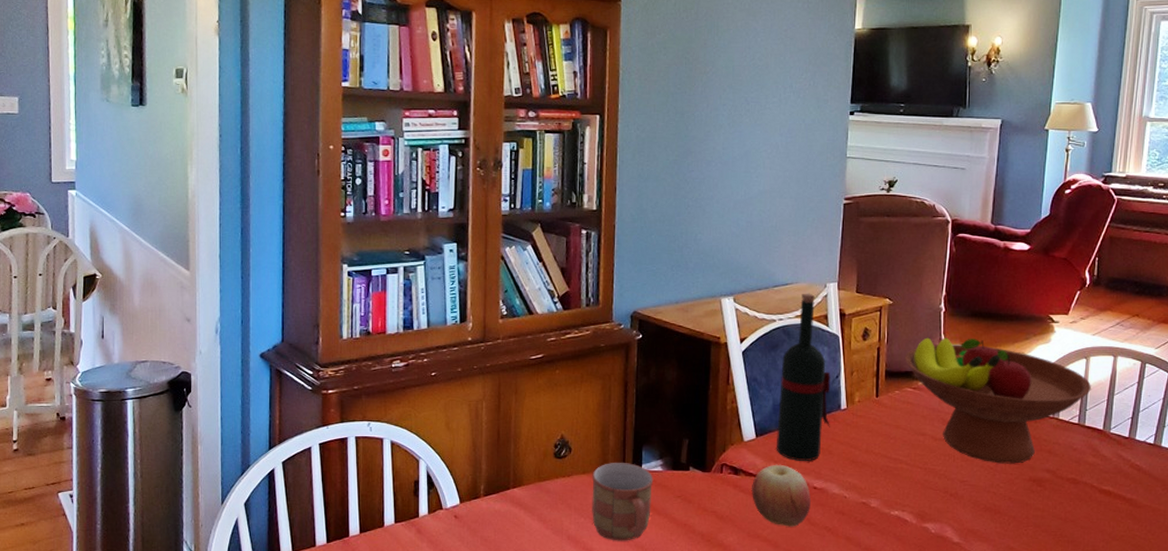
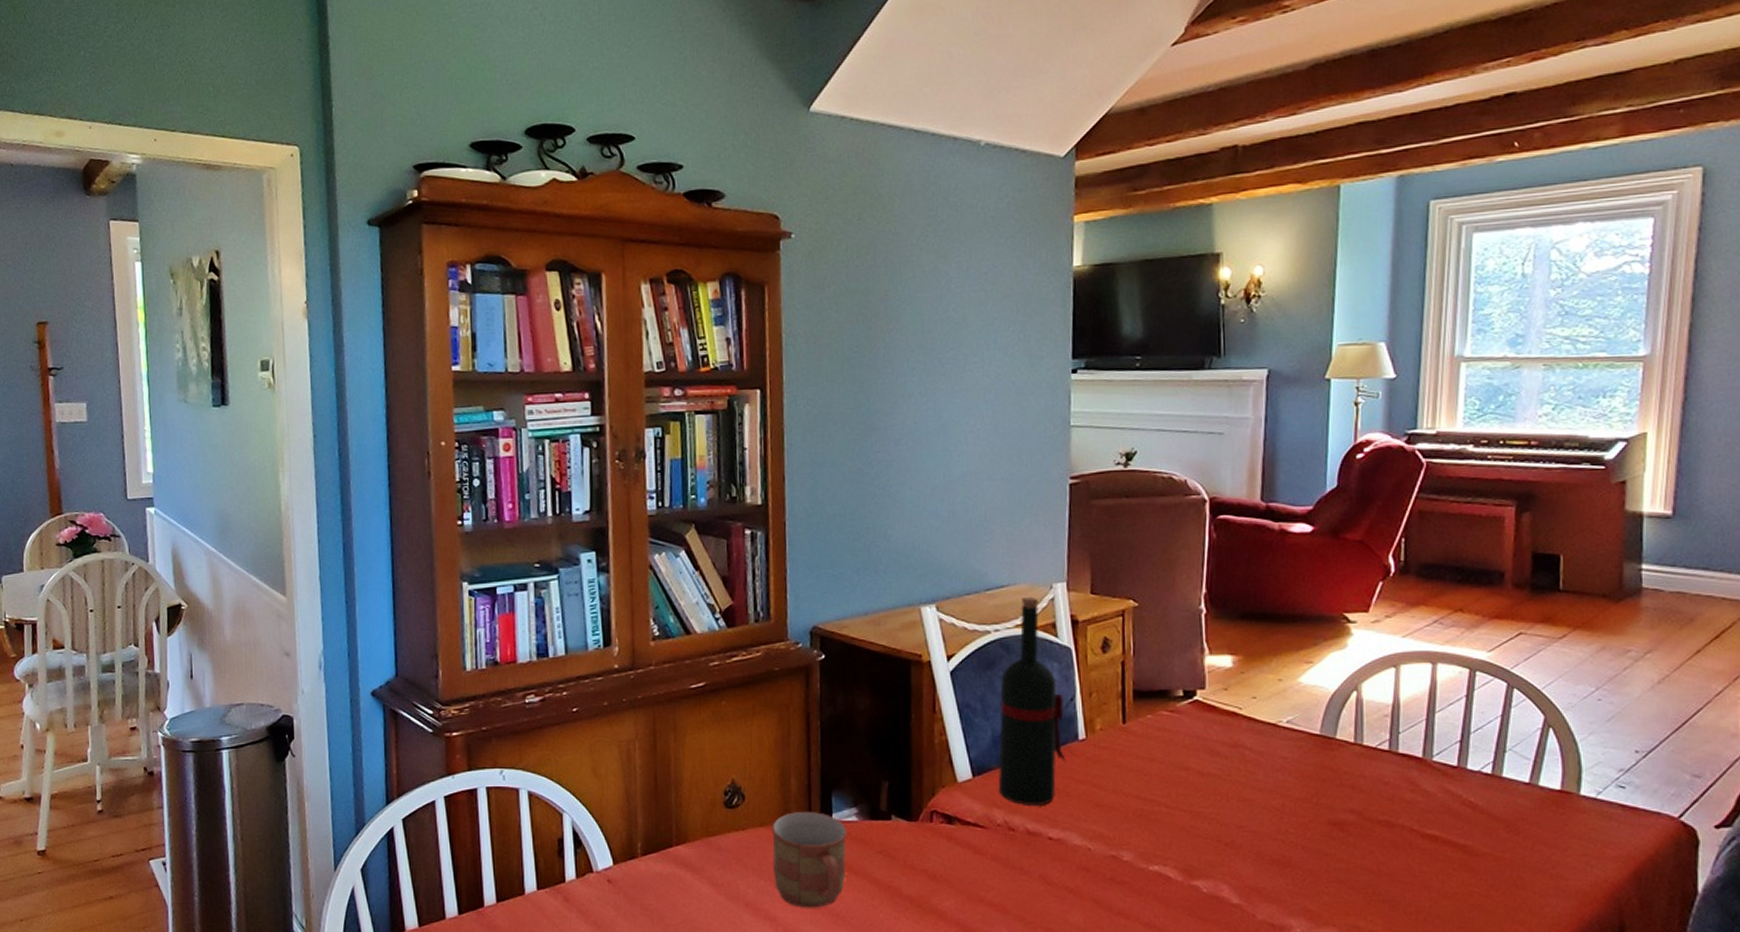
apple: present [752,465,811,527] -> none [970,811,1046,887]
fruit bowl: present [904,337,1091,464] -> none [1157,645,1404,804]

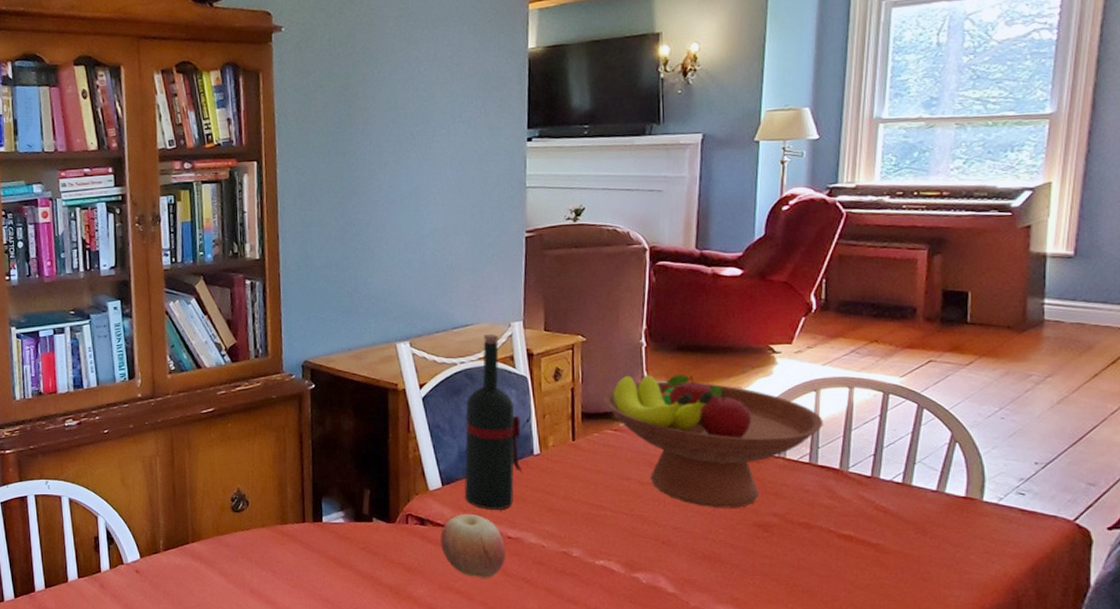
mug: present [771,811,848,908] -> none [271,514,336,594]
apple: none [970,811,1046,887] -> present [440,514,506,578]
fruit bowl: none [1157,645,1404,804] -> present [602,373,823,508]

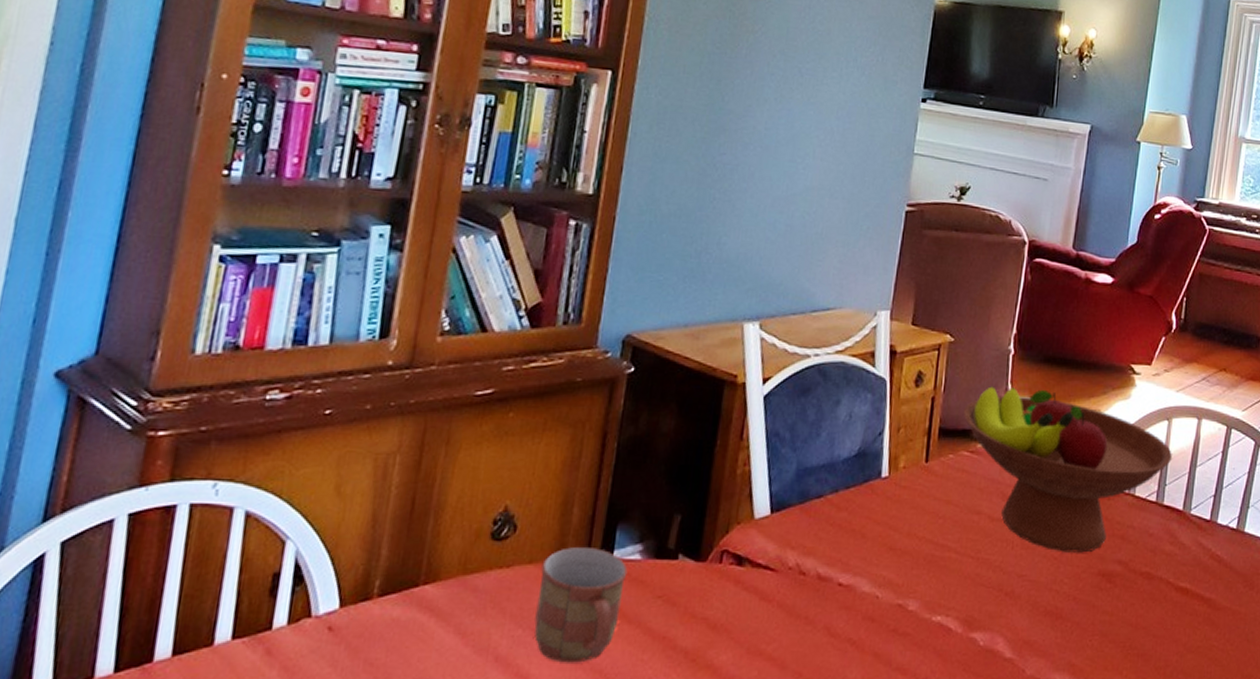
mug: none [271,514,336,594] -> present [534,546,628,663]
apple: present [440,514,506,578] -> none [757,552,834,639]
wine bottle: present [464,333,523,510] -> none [795,322,872,547]

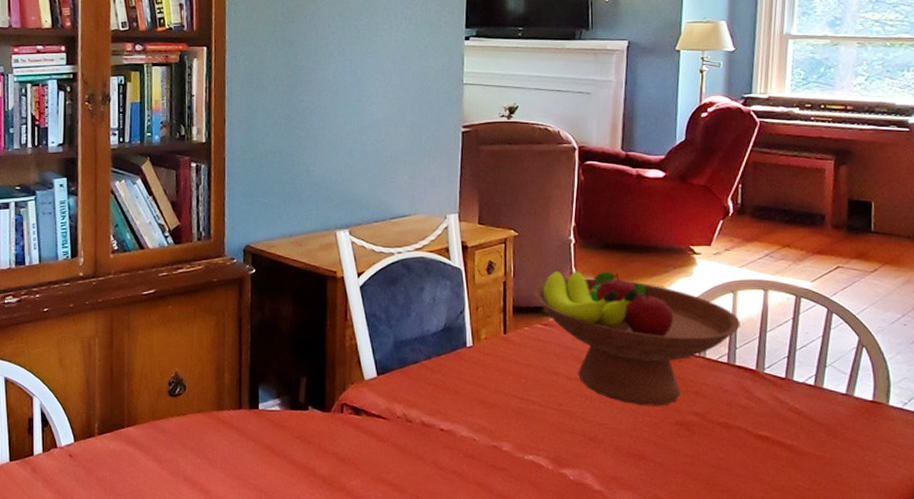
mug: present [534,546,628,663] -> none [208,400,271,484]

